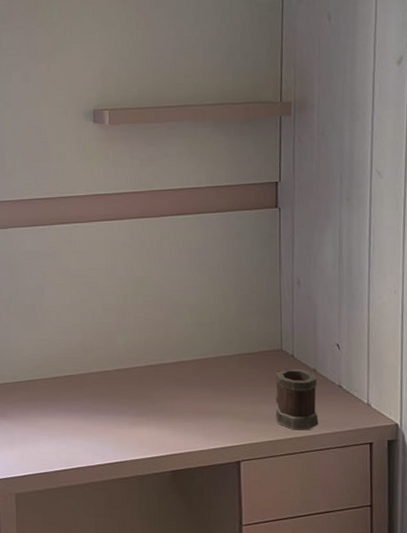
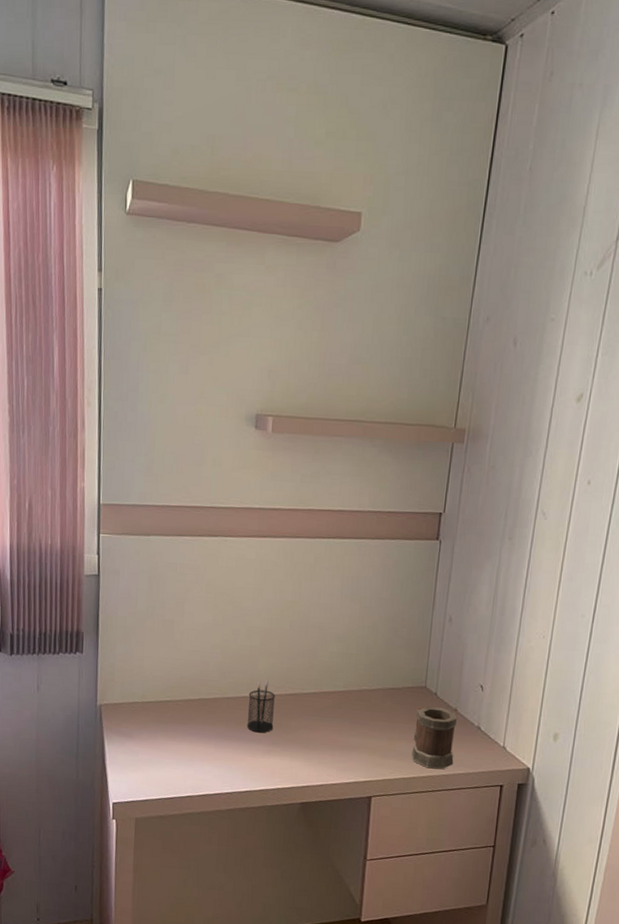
pencil holder: none [111,354,138,405] -> present [246,680,276,733]

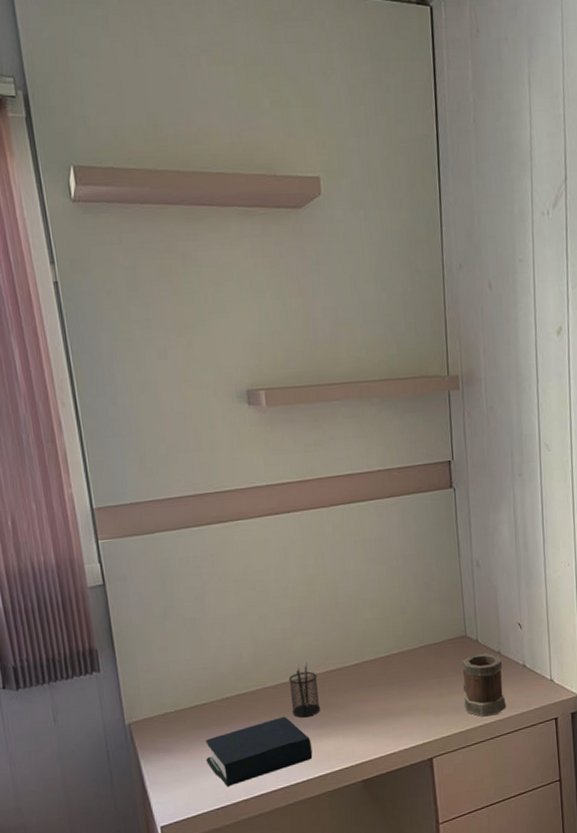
book: none [162,727,260,781] -> present [205,716,313,787]

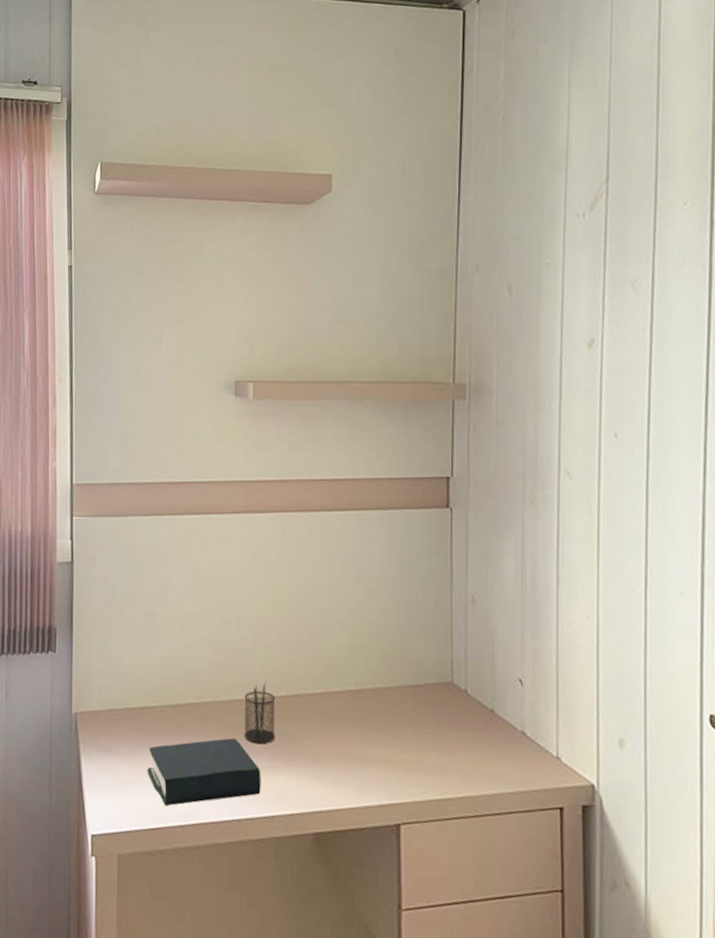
mug: present [461,653,507,716] -> none [443,707,497,787]

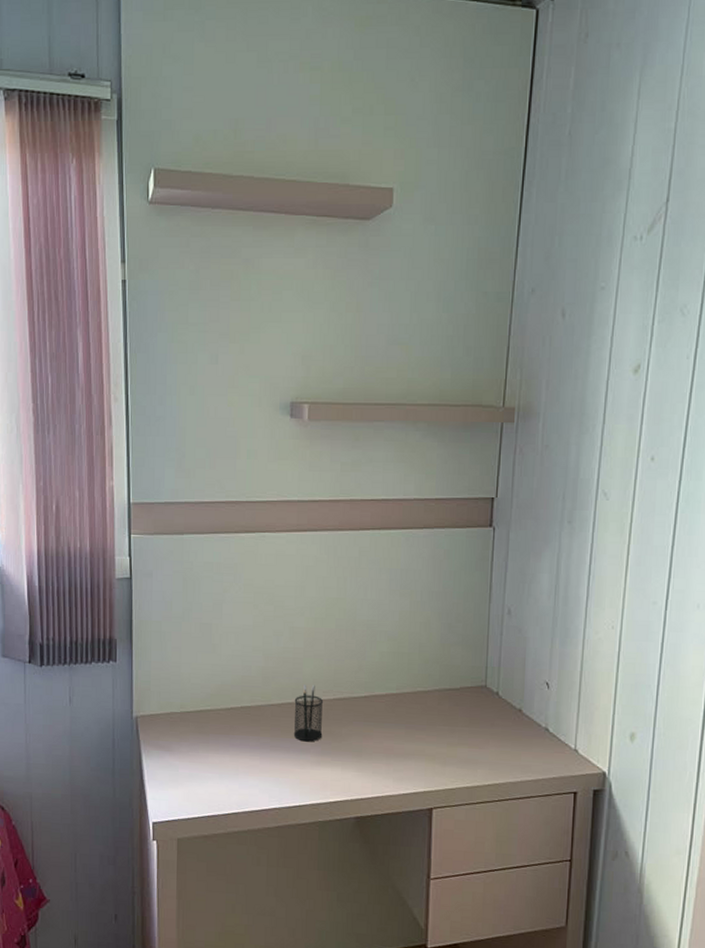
book: present [147,738,261,806] -> none [204,737,309,797]

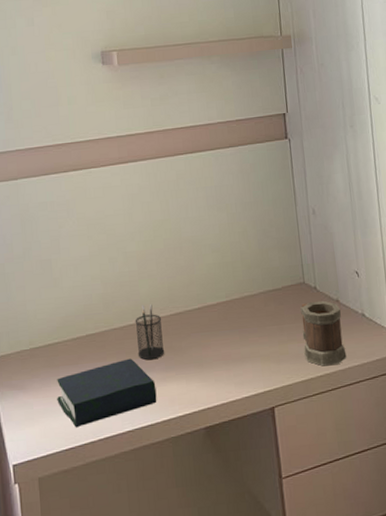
book: none [204,737,309,797] -> present [57,358,157,428]
mug: none [473,707,522,776] -> present [300,300,347,366]

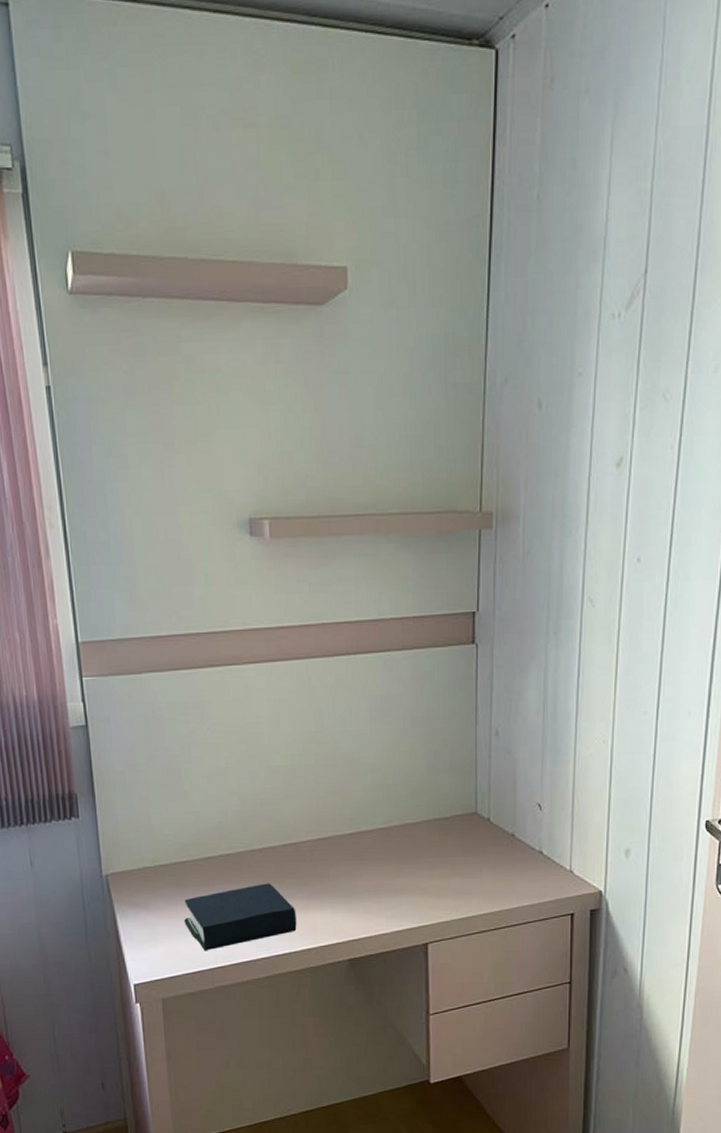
pencil holder: present [135,304,165,360] -> none [276,826,309,886]
mug: present [300,300,347,366] -> none [467,834,516,903]

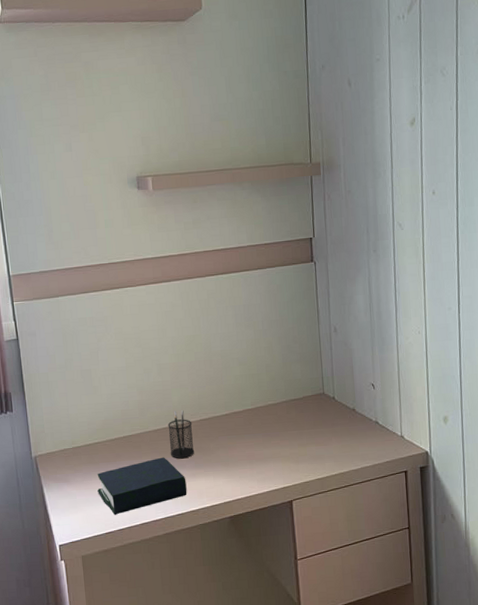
pencil holder: none [276,826,309,886] -> present [167,410,195,459]

